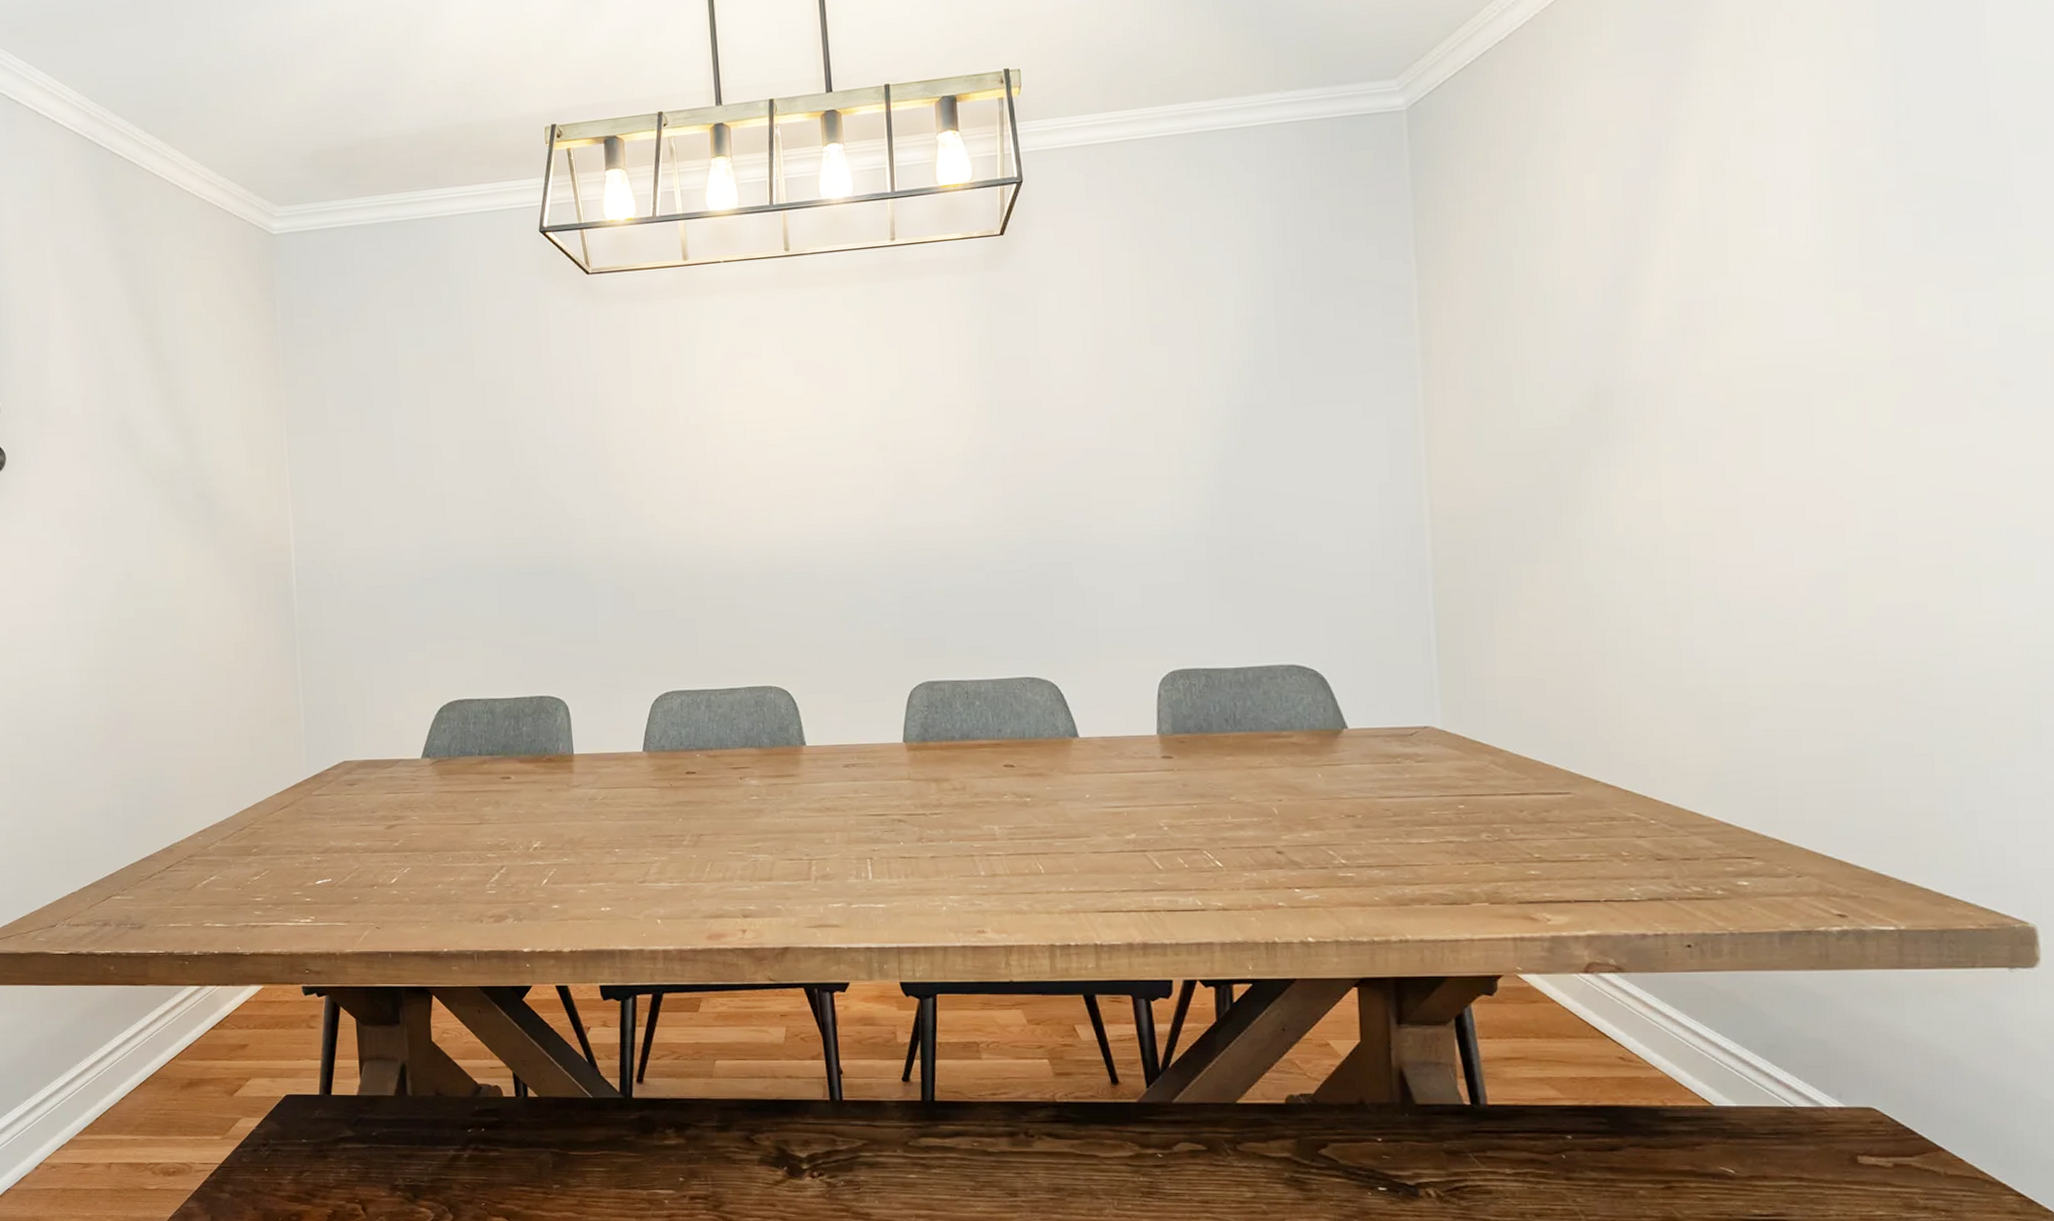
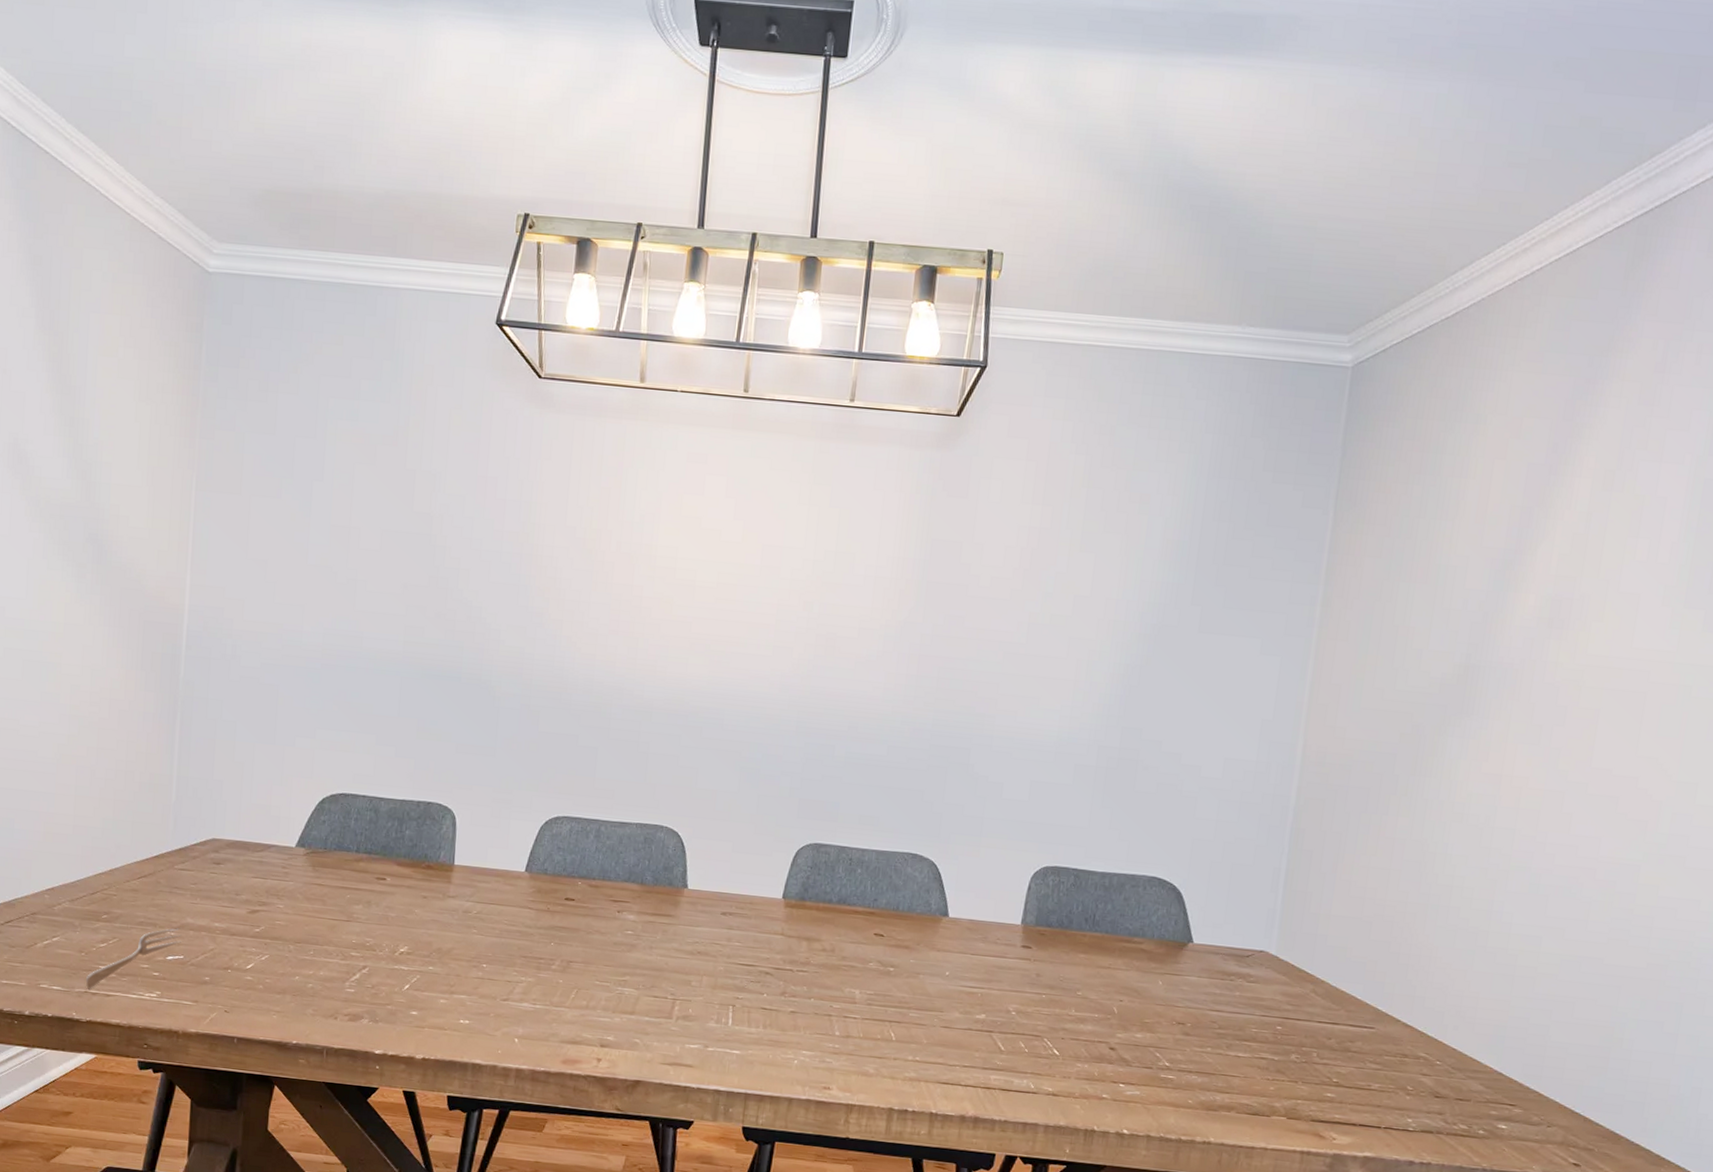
fork: none [245,852,330,923] -> present [86,928,184,989]

